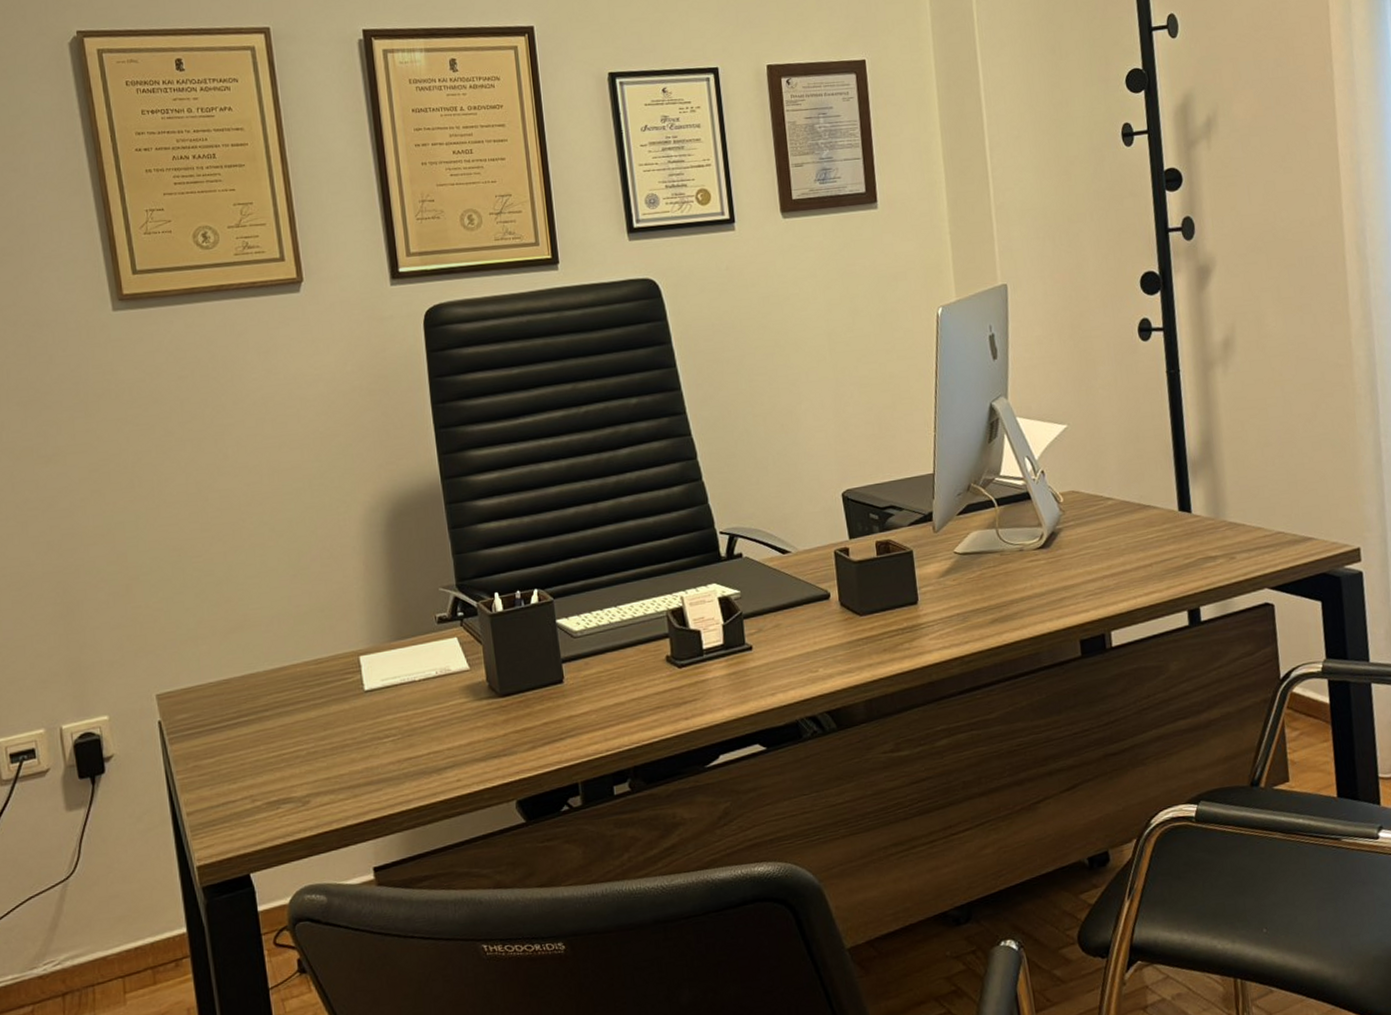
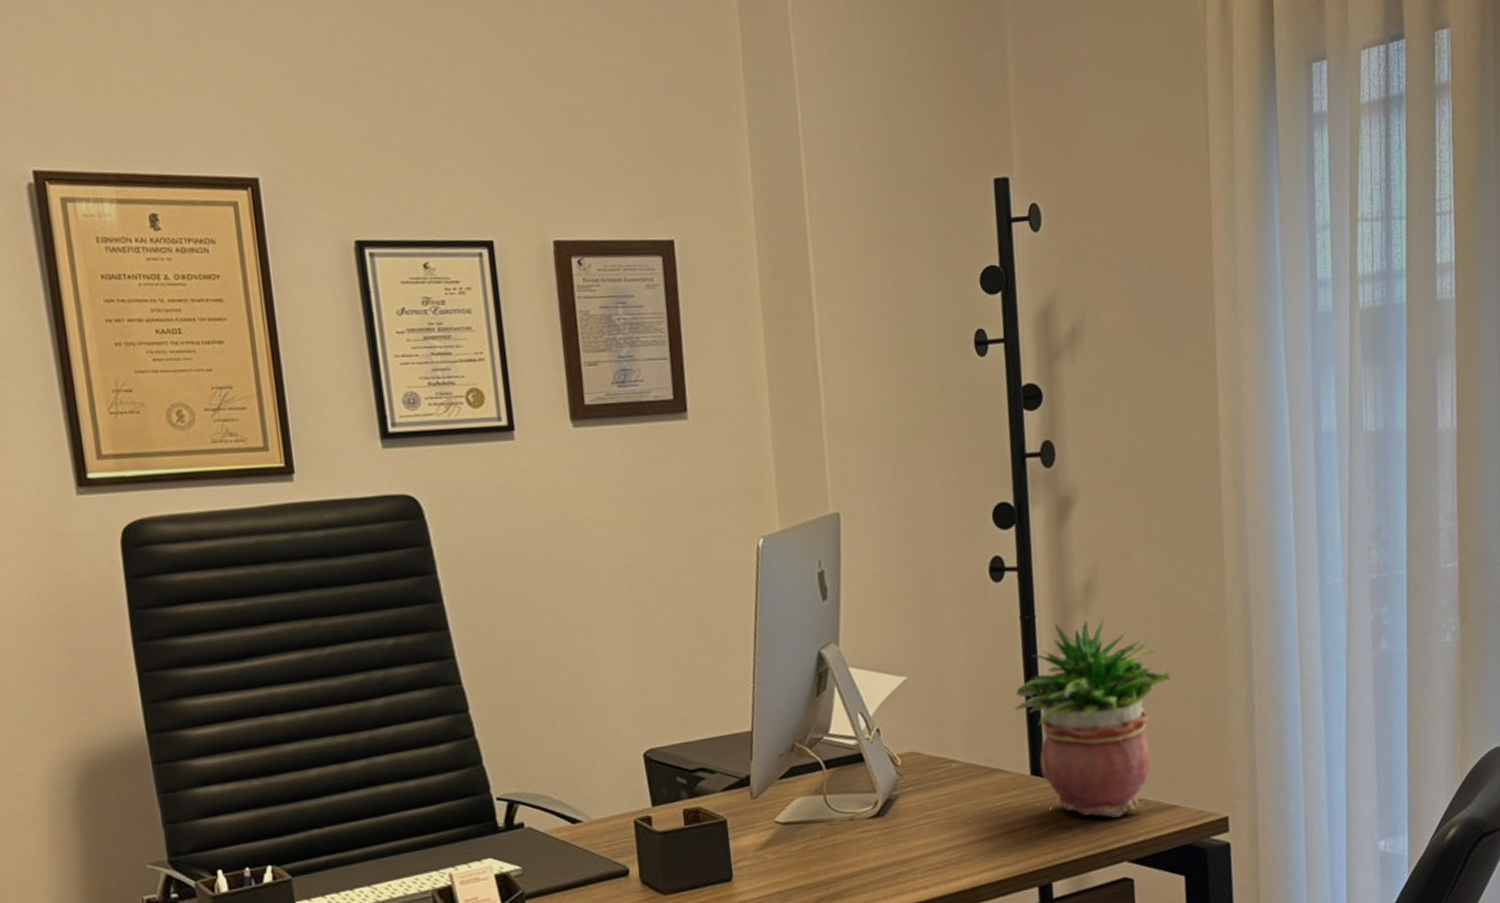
potted plant: none [1162,370,1304,550] -> present [1014,617,1172,819]

